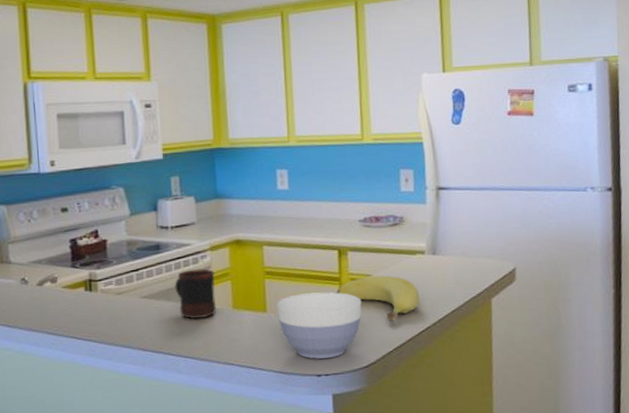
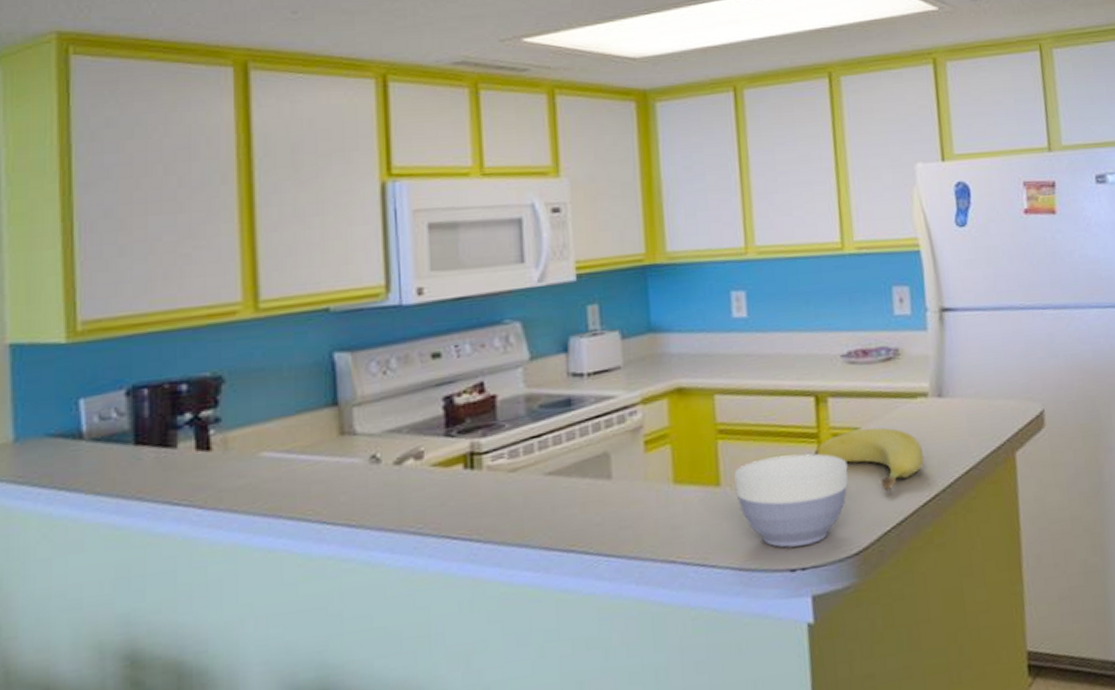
mug: present [174,268,217,319] -> none [592,429,651,501]

